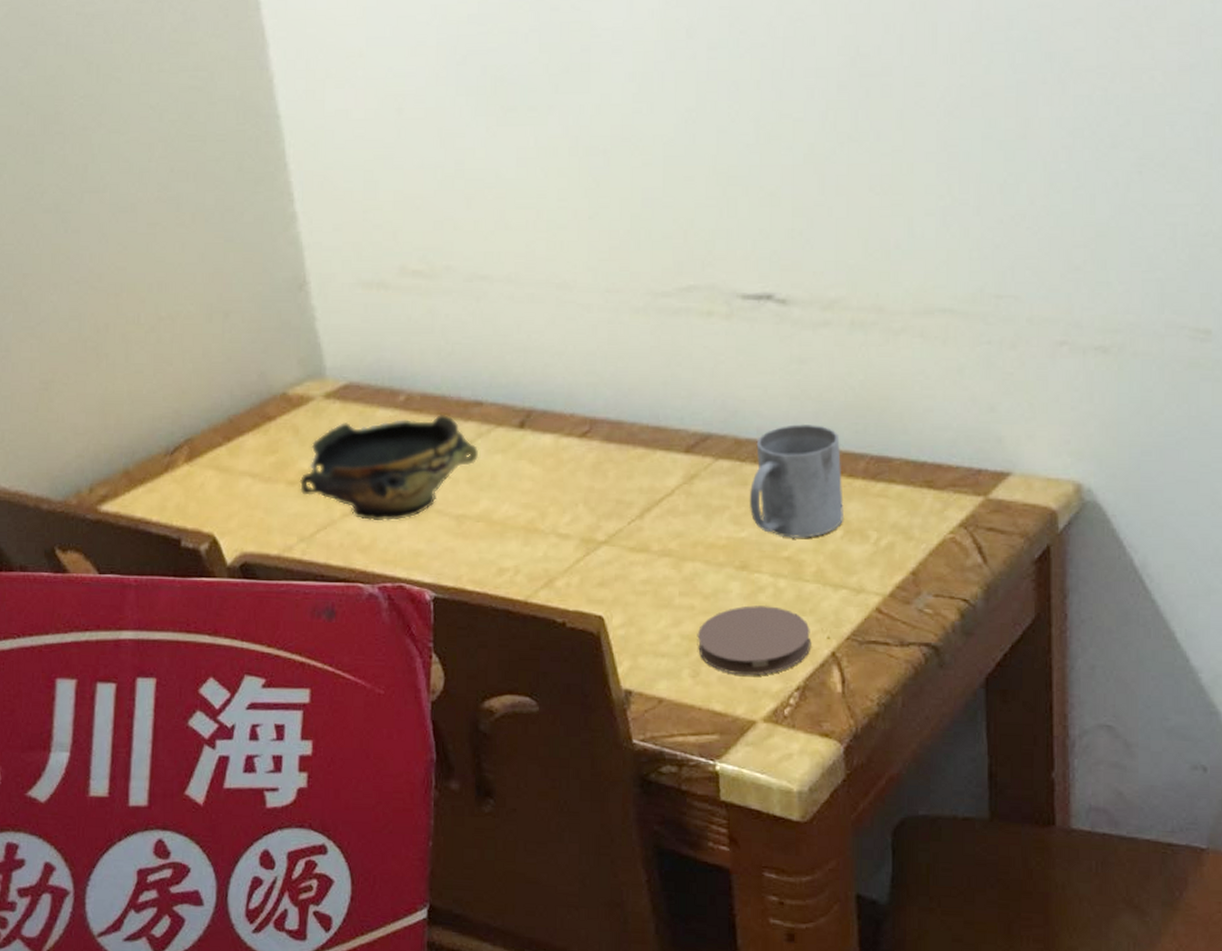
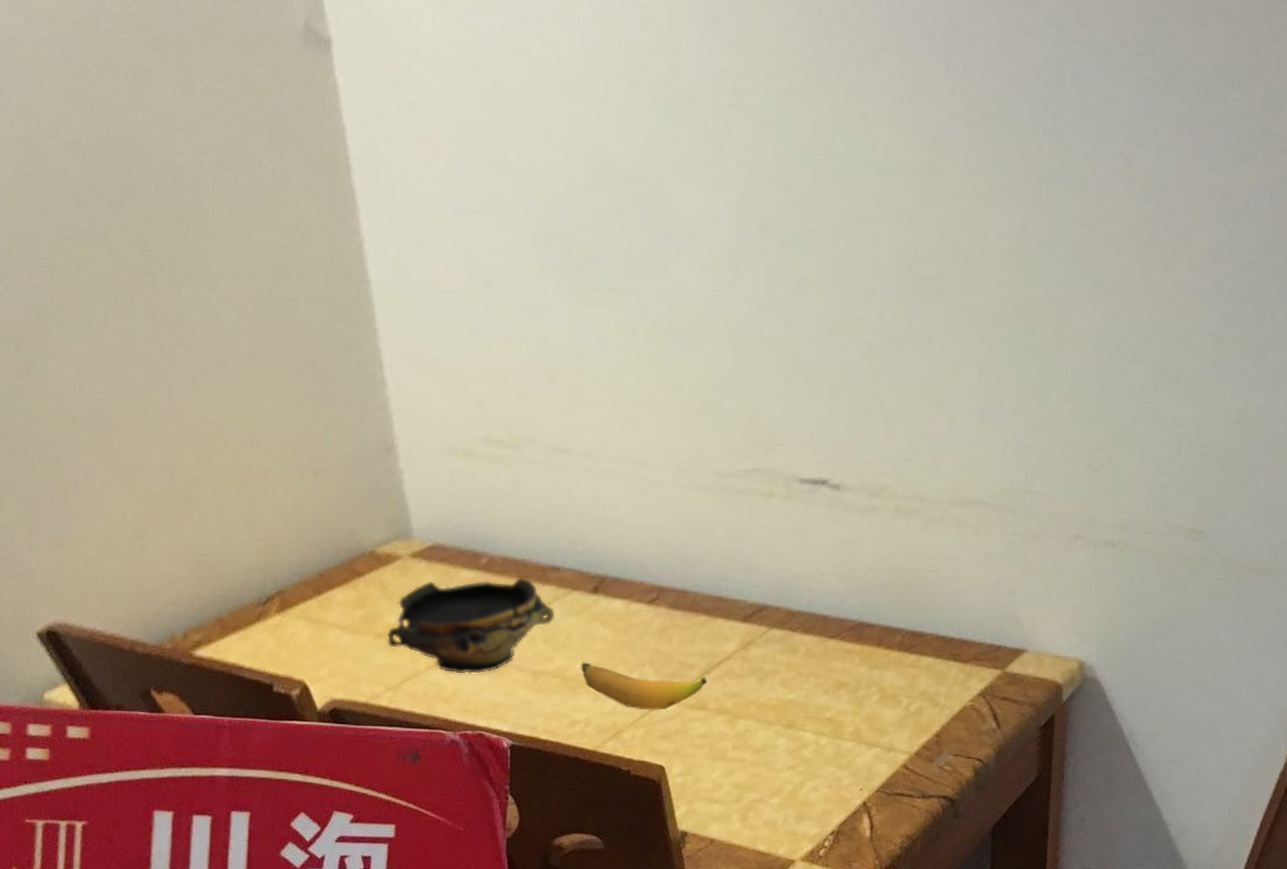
banana: none [508,503,649,554] -> present [581,662,708,710]
coaster: present [697,605,811,676] -> none [746,759,846,821]
mug: present [750,423,843,538] -> none [798,599,881,702]

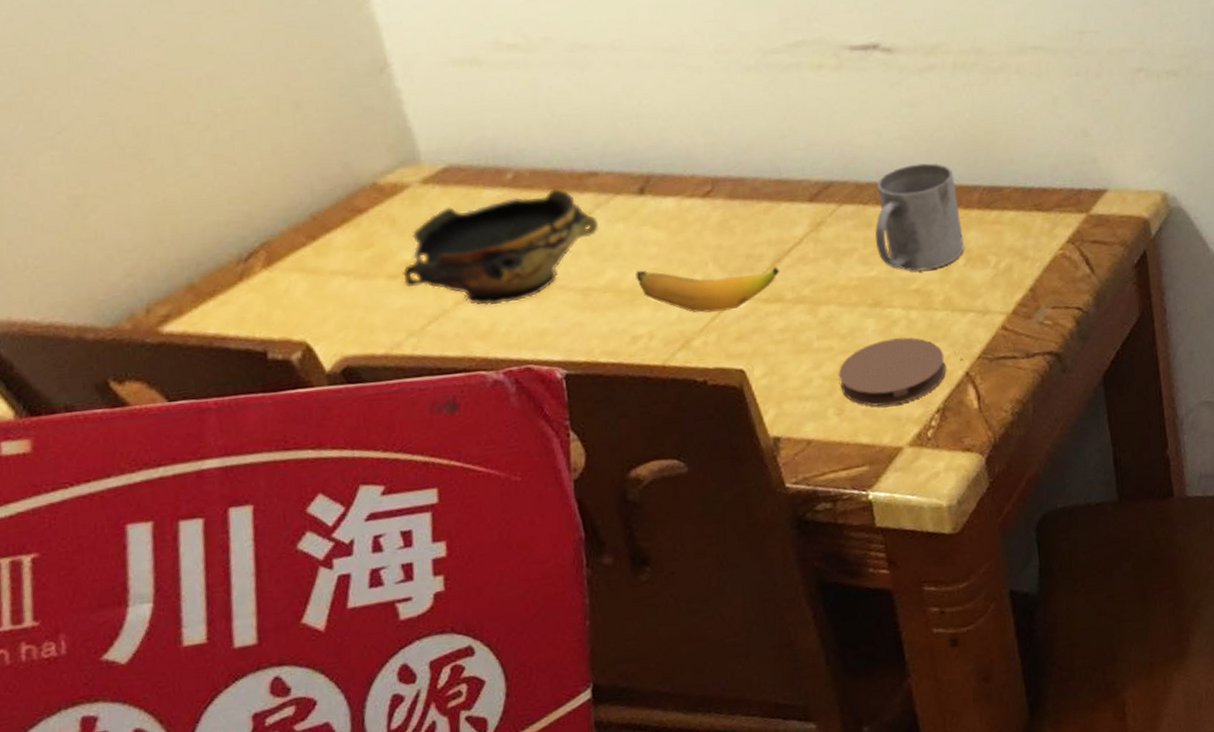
coaster: none [746,759,846,821] -> present [838,337,947,406]
mug: none [798,599,881,702] -> present [875,163,964,271]

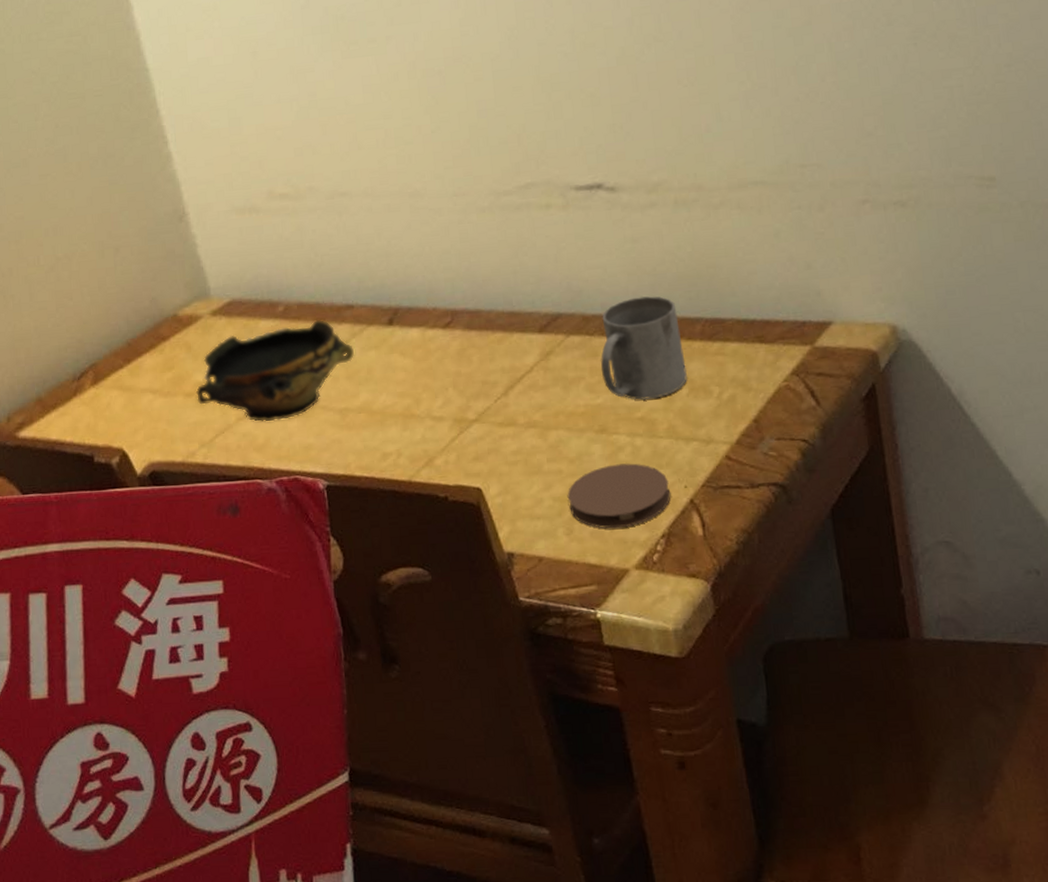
banana: present [635,266,780,313] -> none [385,393,513,434]

